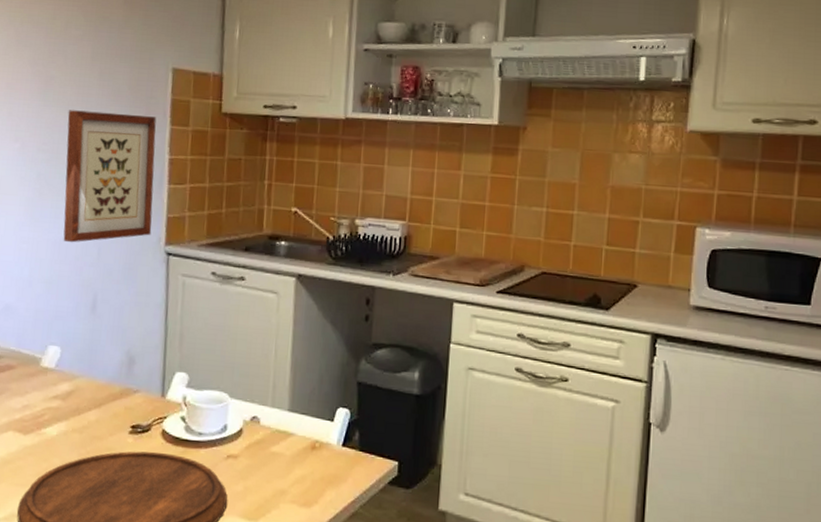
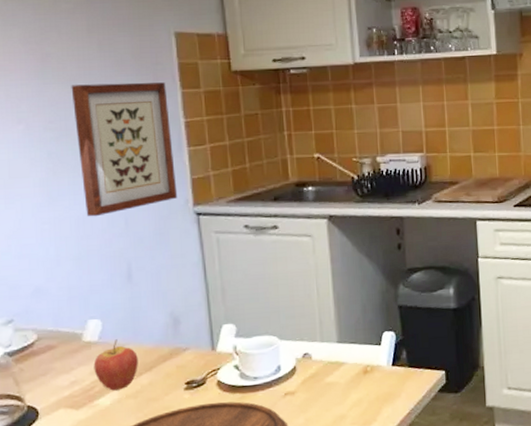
fruit: none [46,369,90,423] -> present [93,339,138,391]

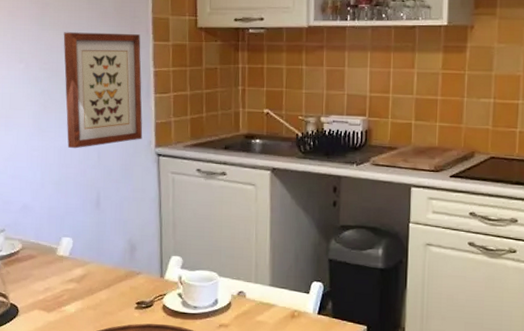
fruit: present [93,339,138,391] -> none [64,257,99,301]

